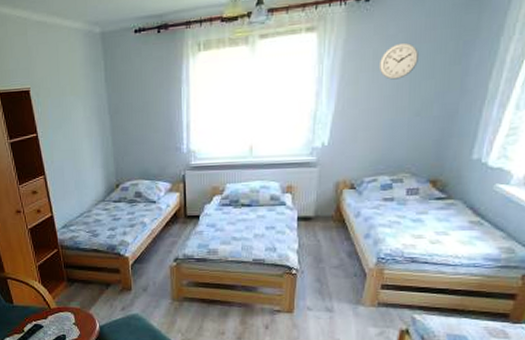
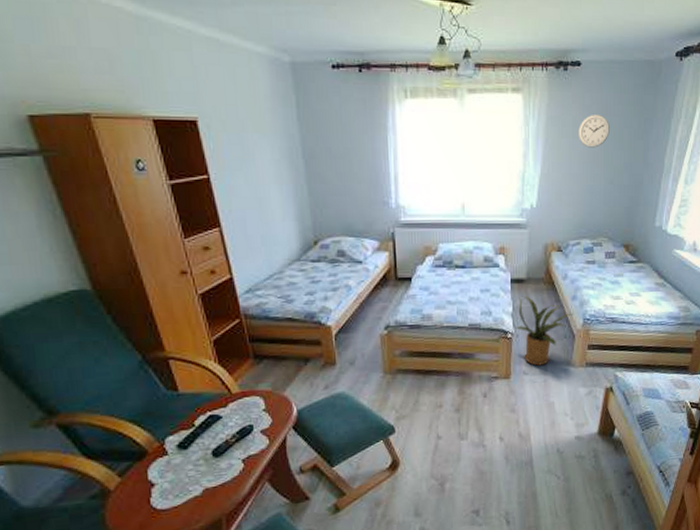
house plant: none [301,233,366,302] -> present [515,296,574,366]

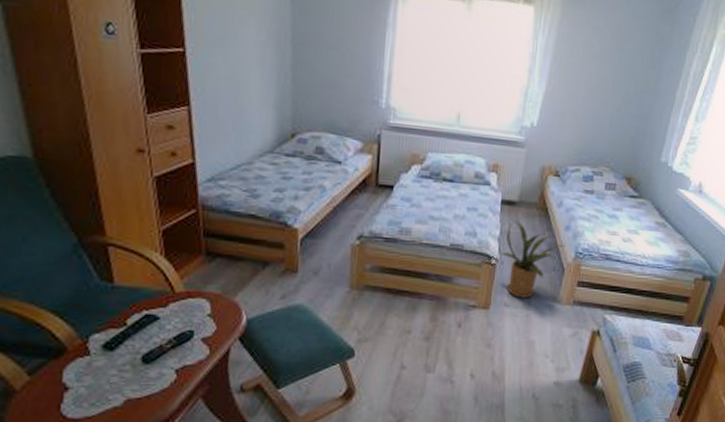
wall clock: present [579,114,610,148] -> none [589,36,622,72]

